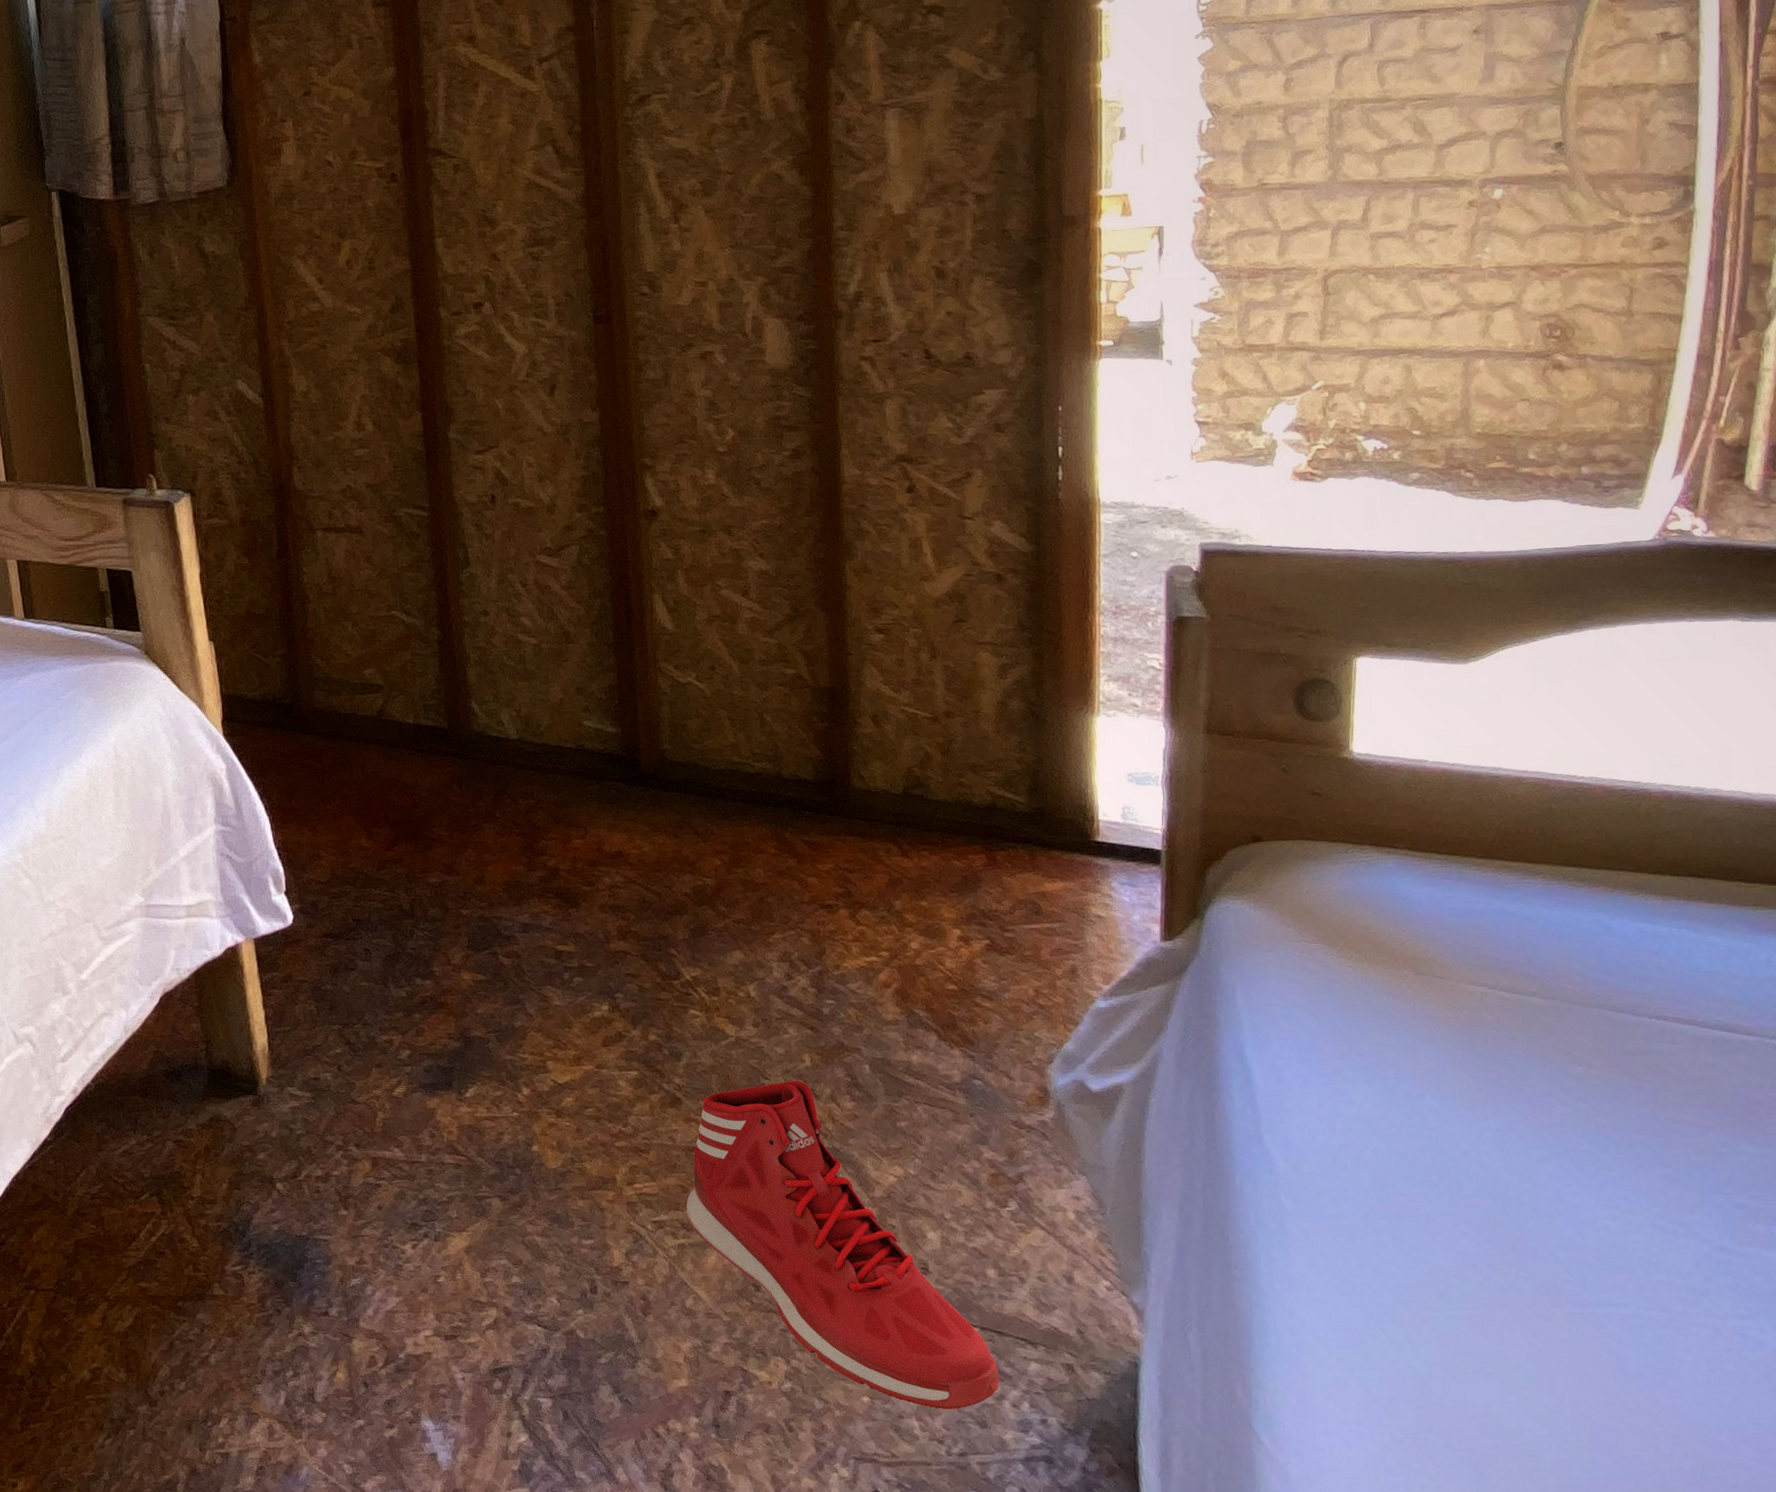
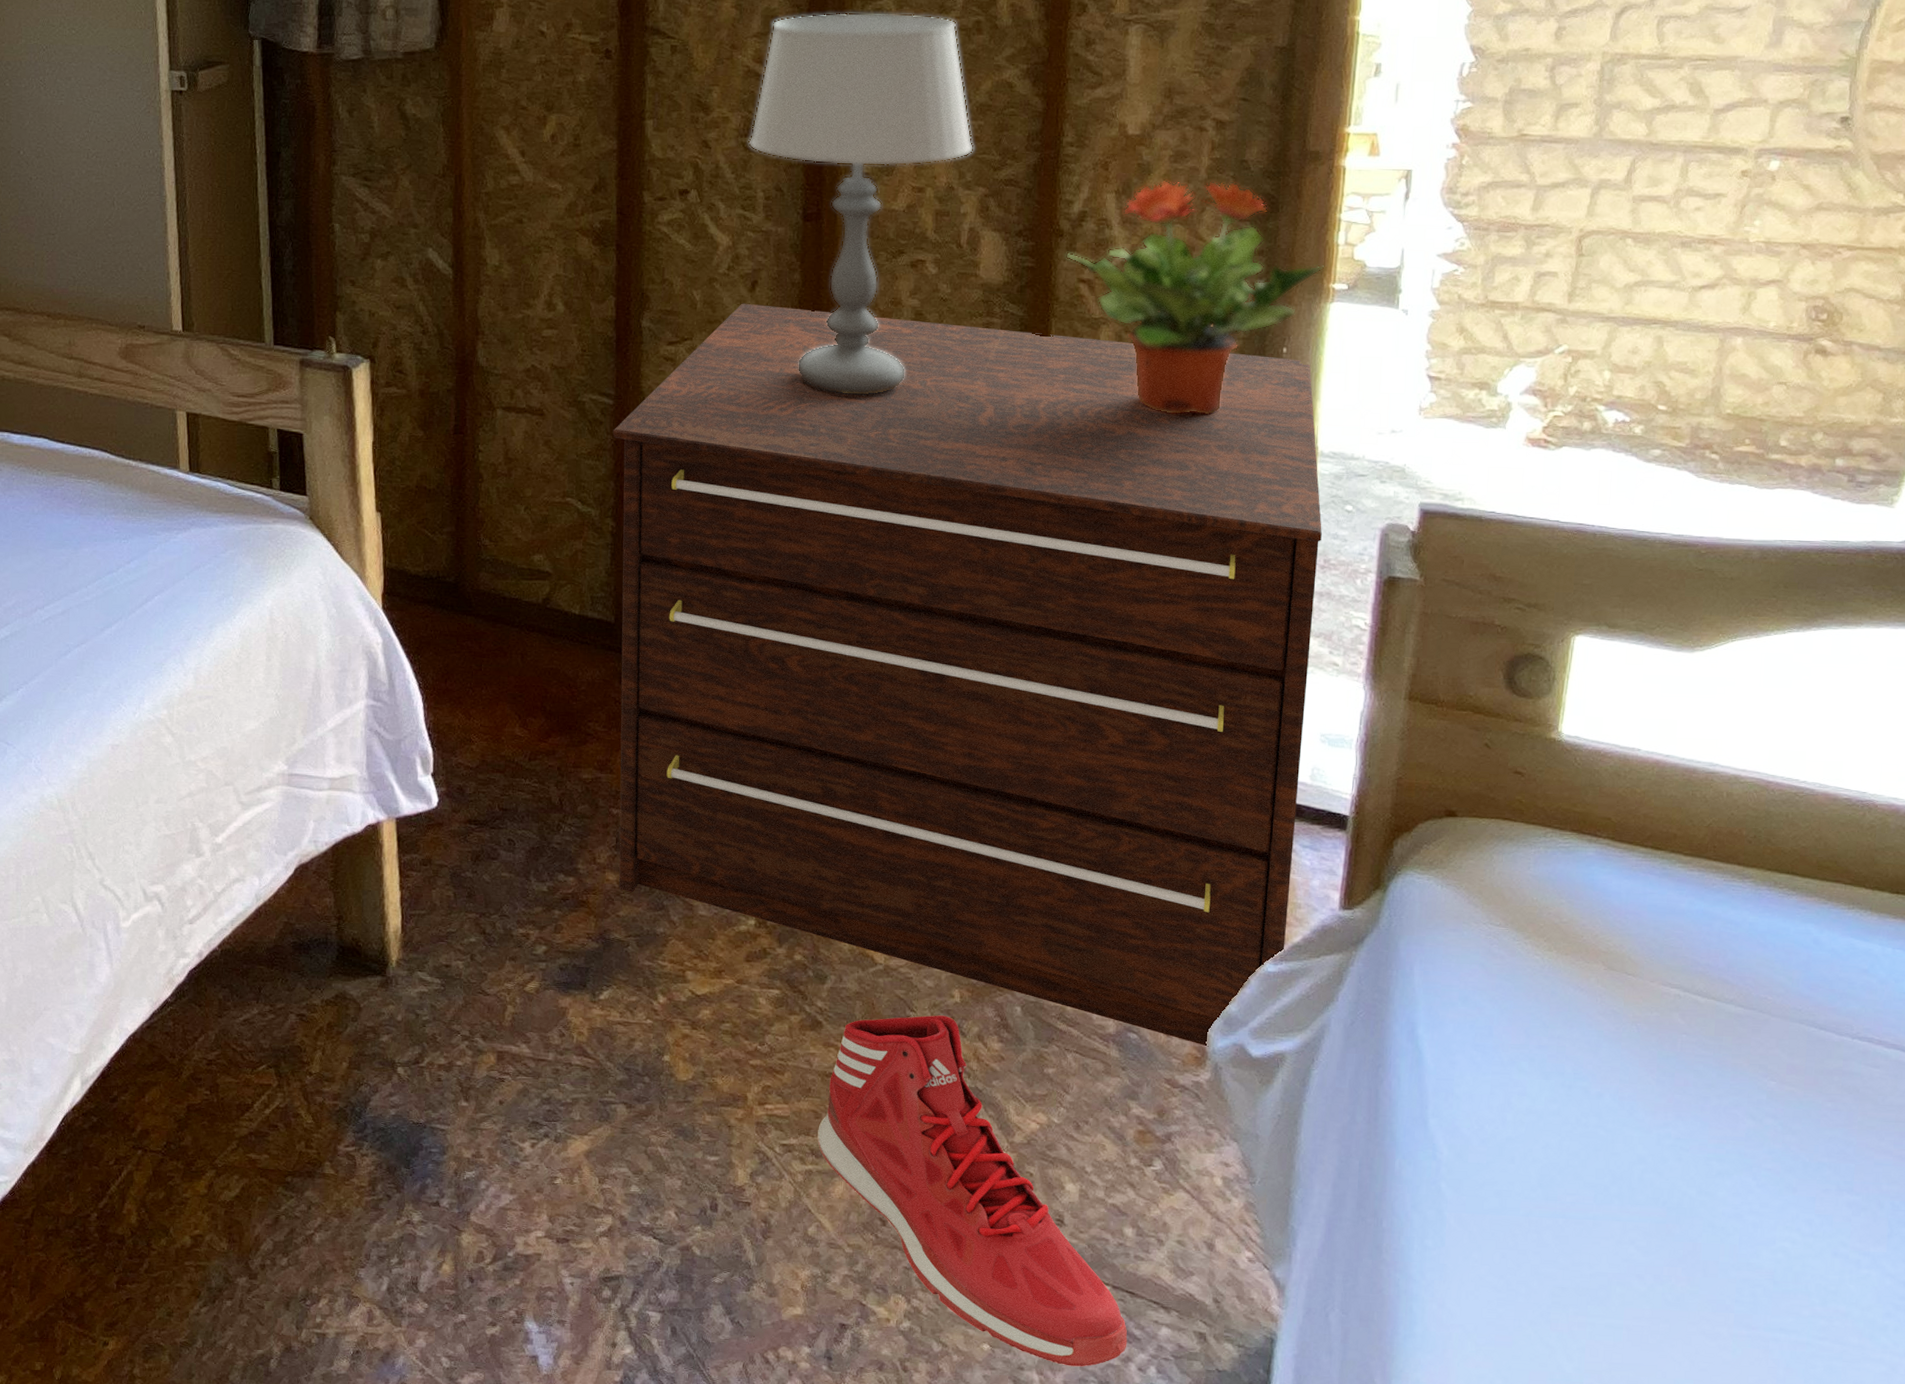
dresser: none [430,407,1113,1086] -> present [612,303,1322,1047]
table lamp: none [535,115,750,486] -> present [748,12,974,395]
potted plant: none [847,252,1090,479] -> present [1067,180,1325,414]

